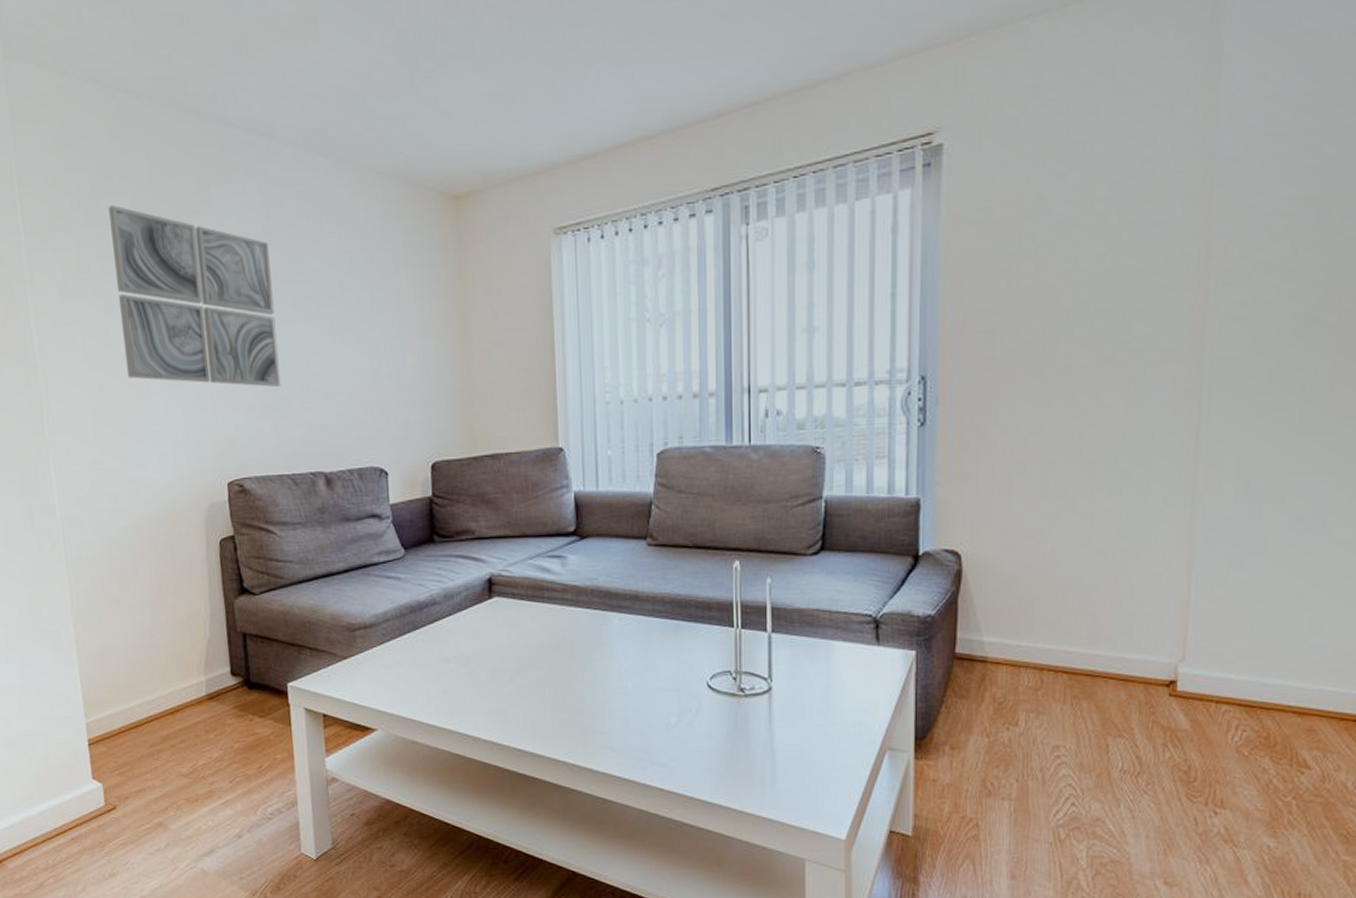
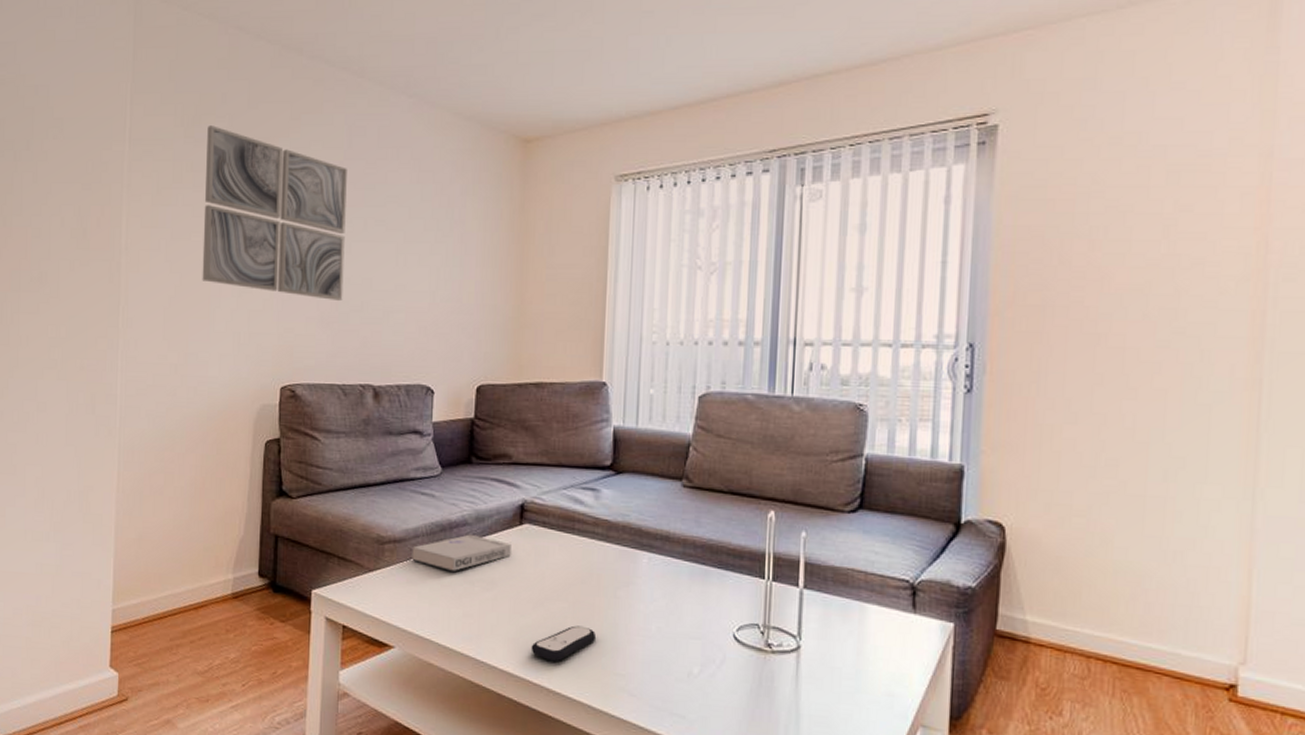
book: none [383,613,483,651] -> present [412,534,511,571]
remote control: none [511,690,574,726] -> present [531,625,595,661]

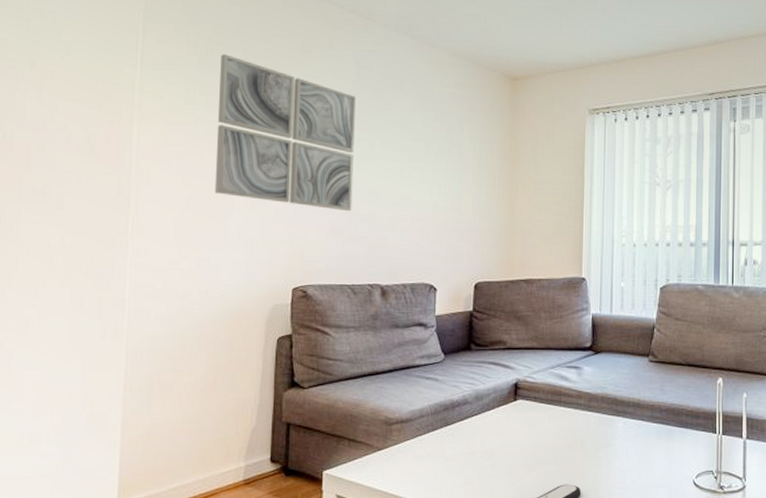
book: present [412,534,511,571] -> none [418,411,507,445]

